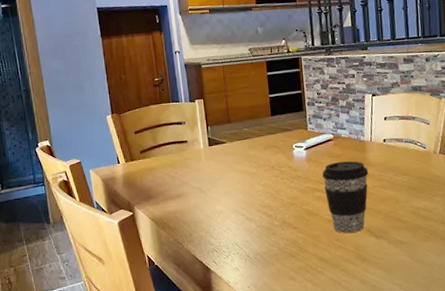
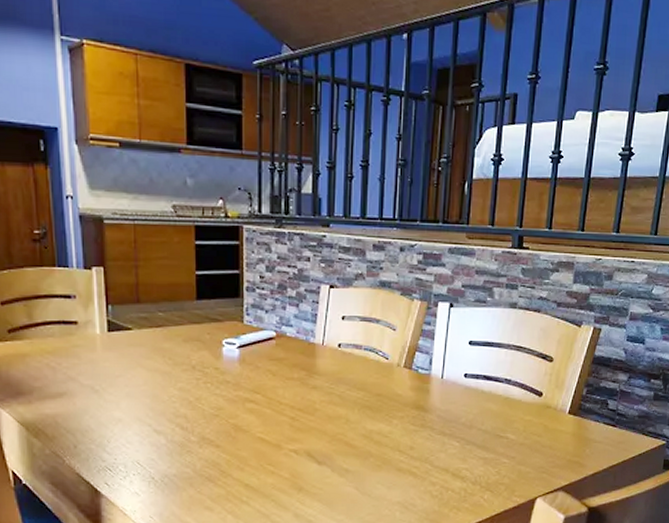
coffee cup: present [322,161,369,233] -> none [257,366,316,456]

